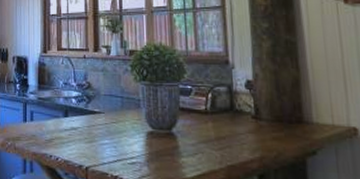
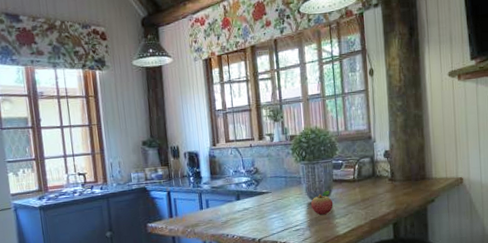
fruit: none [150,119,179,150] -> present [310,190,333,215]

